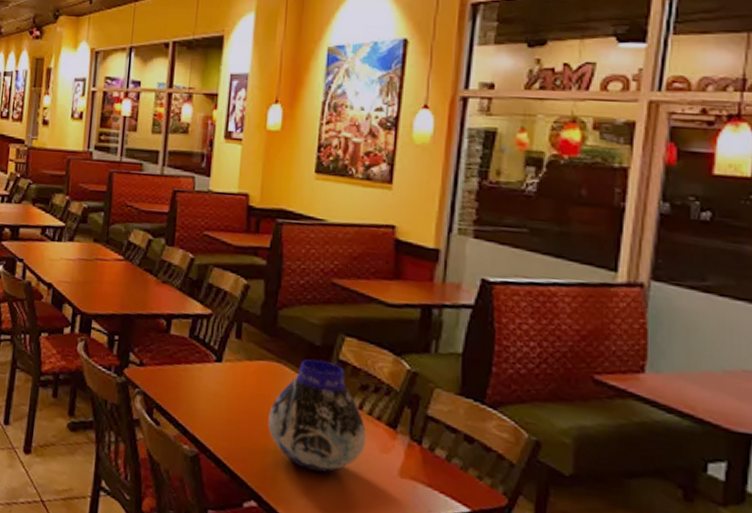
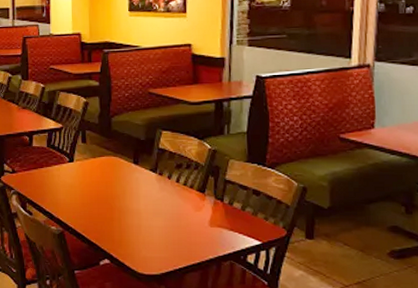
vase: present [268,359,366,473] -> none [112,150,183,231]

